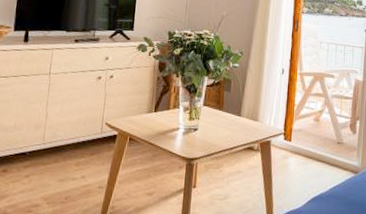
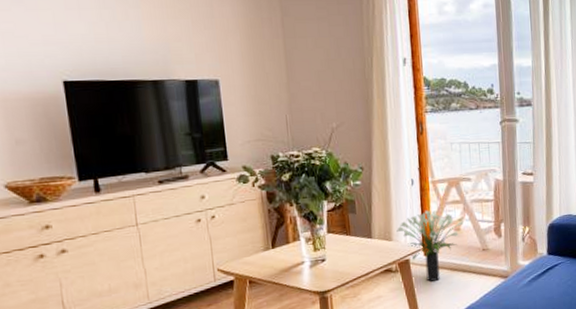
potted plant: none [263,98,323,165] -> present [396,210,464,282]

